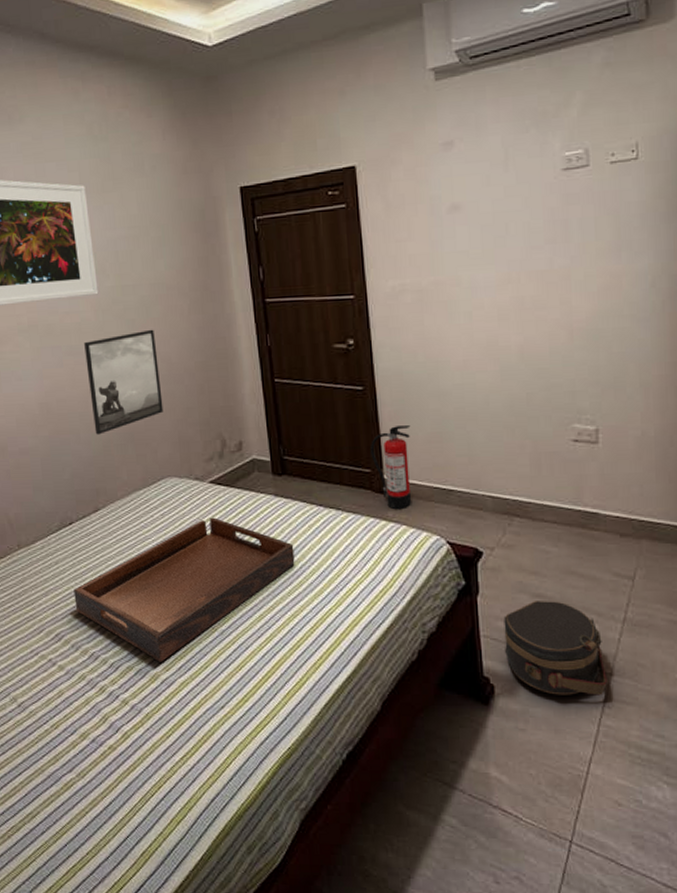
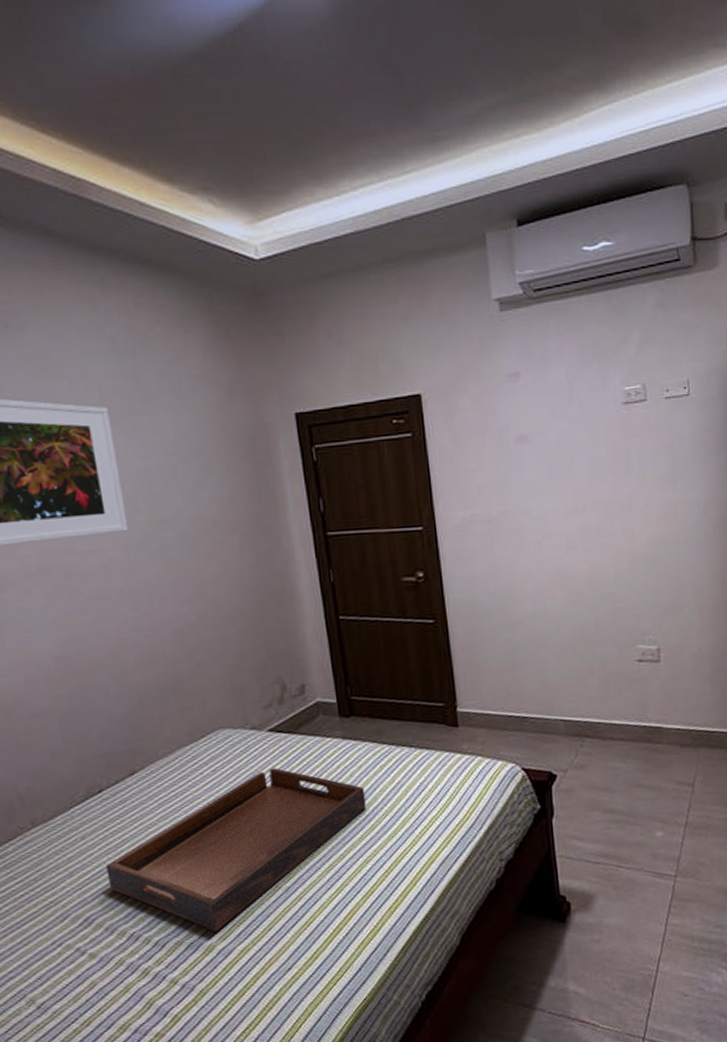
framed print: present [84,329,164,435] -> none [112,568,212,689]
fire extinguisher: present [370,425,412,510] -> none [443,656,487,742]
hat box: present [503,601,607,695] -> none [578,814,672,903]

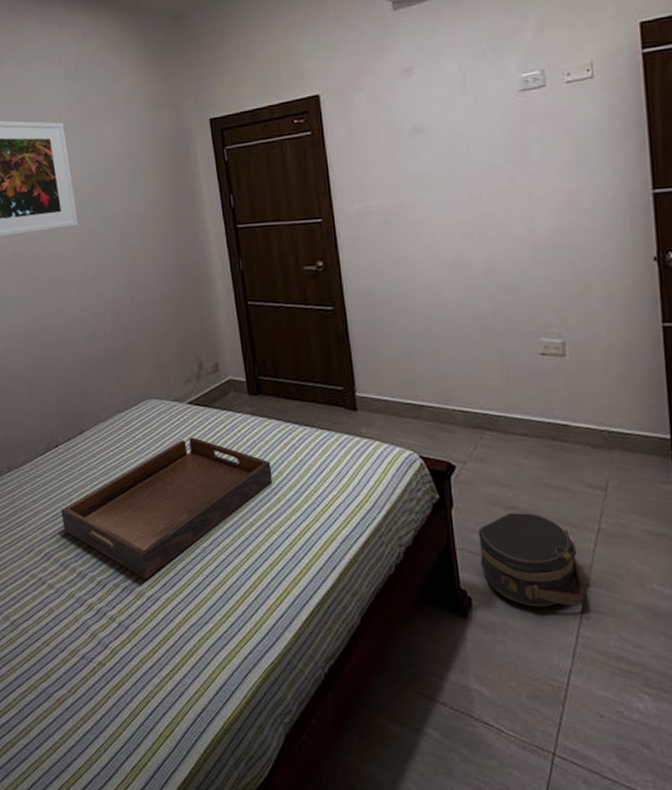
hat box: none [578,814,672,903] -> present [478,513,584,607]

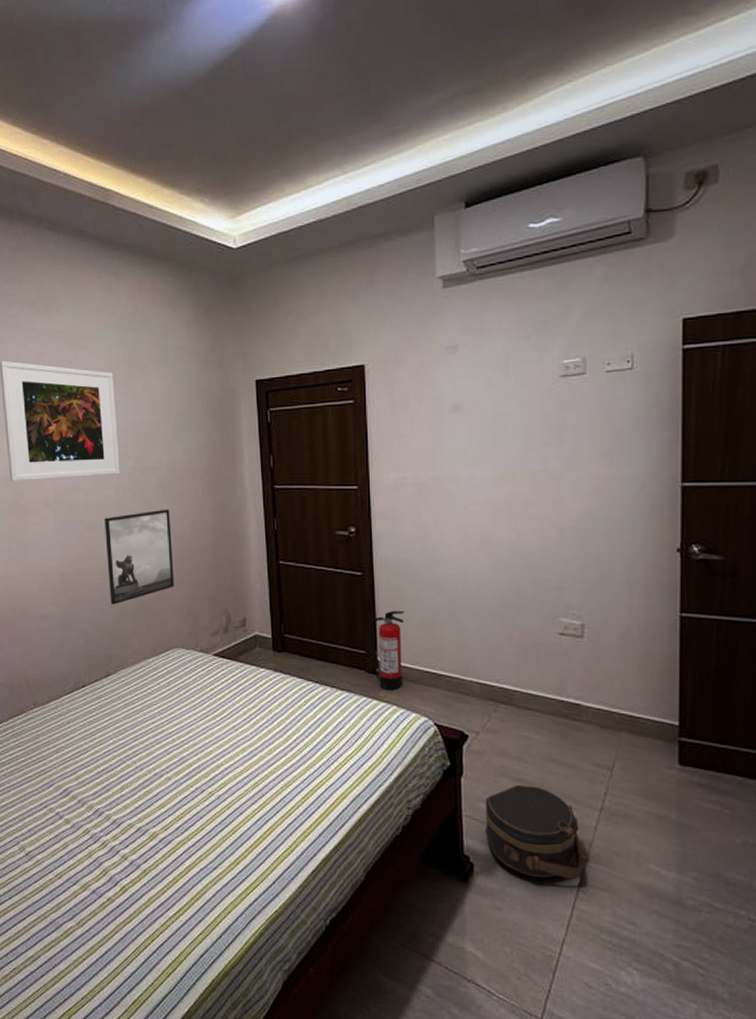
serving tray: present [61,437,273,580] -> none [83,688,290,822]
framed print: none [66,257,143,360] -> present [105,509,175,605]
fire extinguisher: none [342,343,385,426] -> present [366,611,405,691]

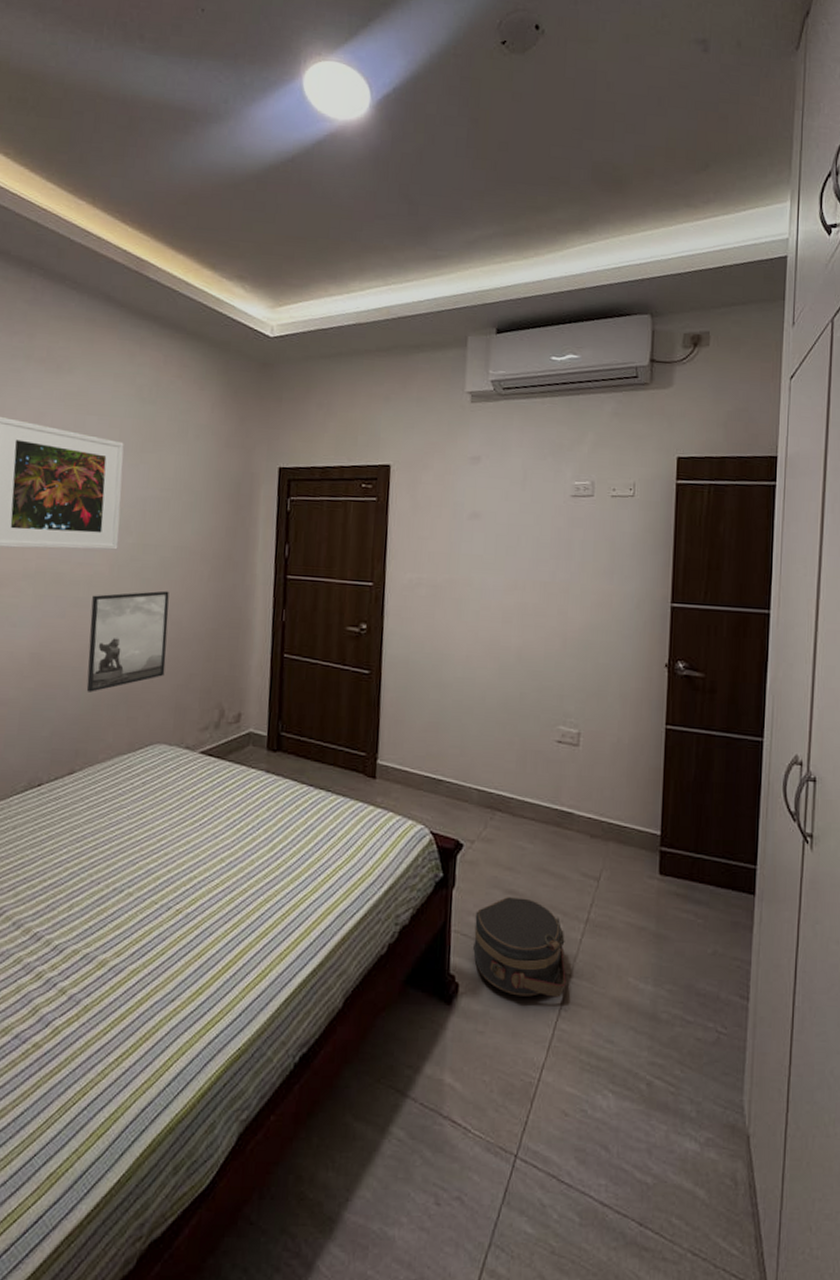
fire extinguisher: present [366,611,405,691] -> none [368,712,410,796]

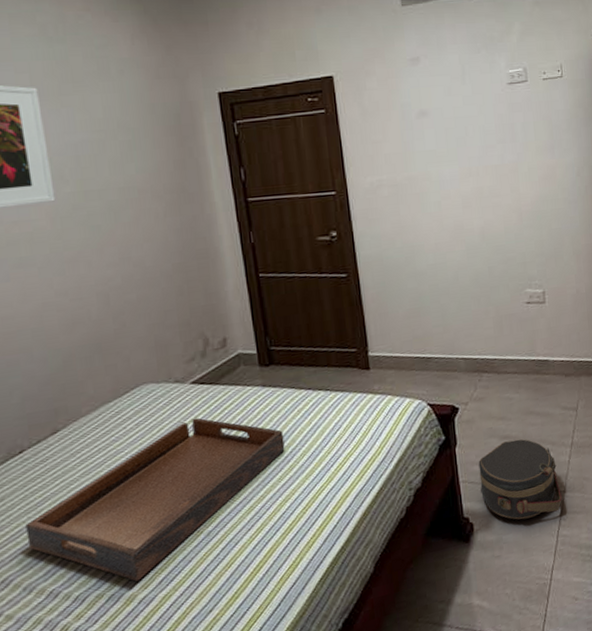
serving tray: none [26,789,278,946] -> present [25,418,285,582]
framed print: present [86,590,169,692] -> none [37,234,137,350]

